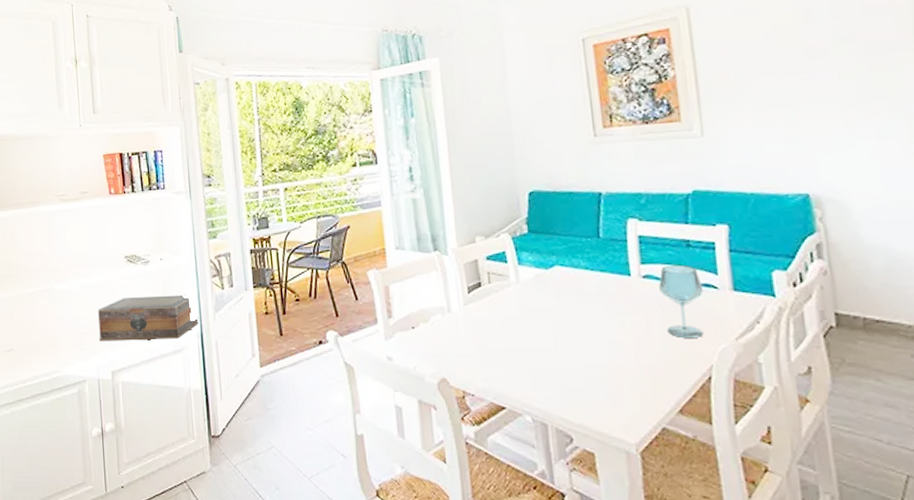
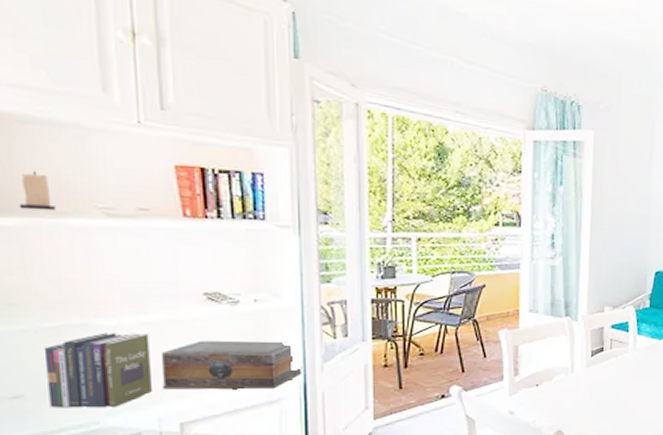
candle: none [12,174,32,203] -> present [19,171,56,211]
books: none [26,294,92,359] -> present [45,332,152,408]

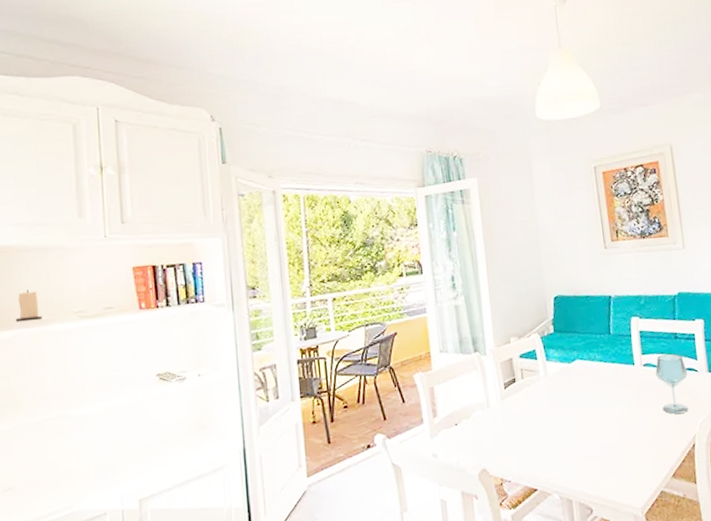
books: present [45,332,152,408] -> none [31,418,115,496]
decorative box: present [162,341,303,390] -> none [123,410,242,468]

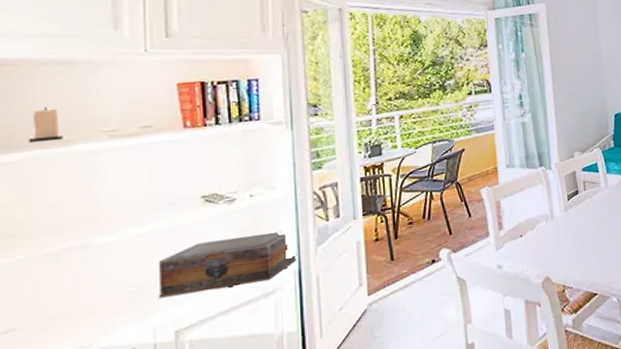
decorative box: none [123,410,242,468] -> present [158,231,297,298]

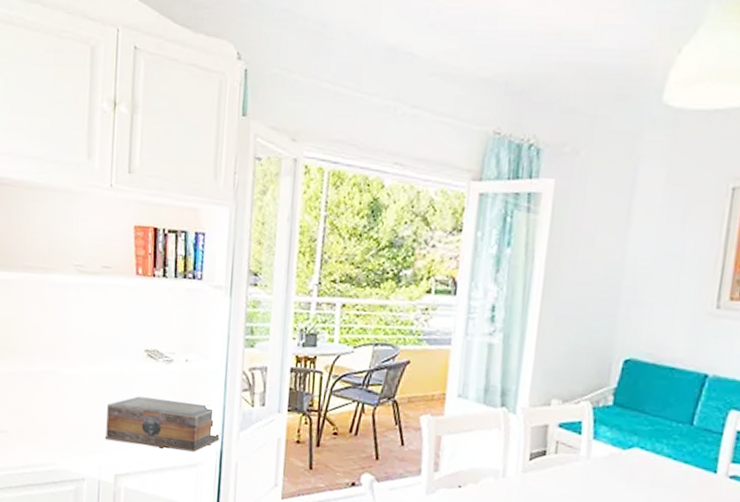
candle: present [28,107,63,143] -> none [20,232,45,267]

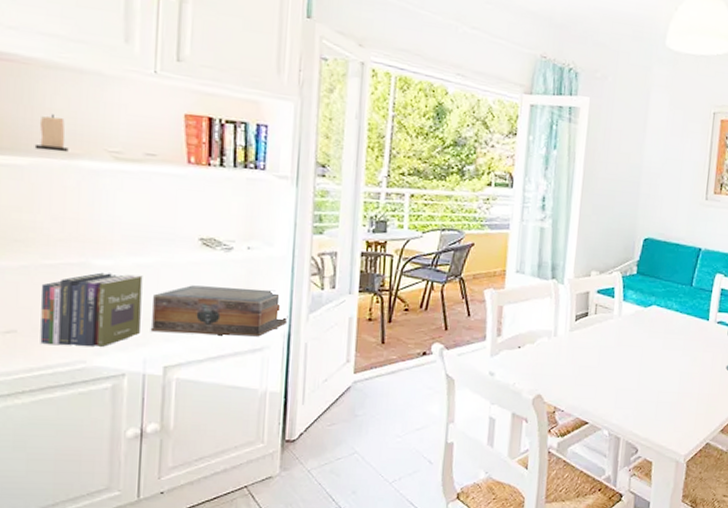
candle: none [20,232,45,267] -> present [34,114,69,153]
books: none [23,380,99,451] -> present [40,272,143,347]

